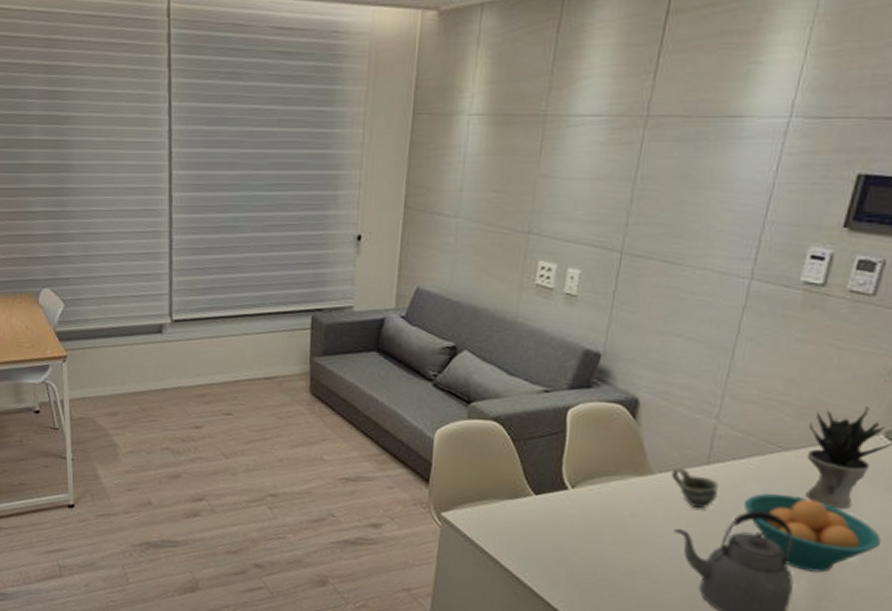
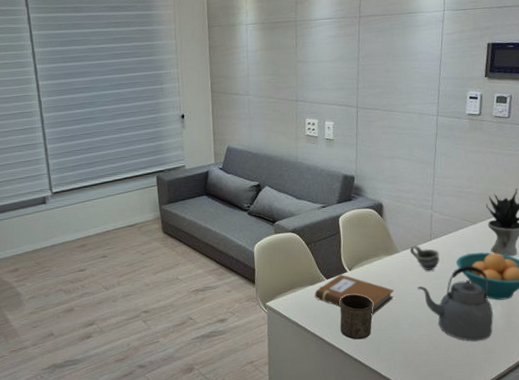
notebook: none [514,491,637,558] -> present [315,274,395,315]
cup: none [544,521,601,589] -> present [340,294,373,340]

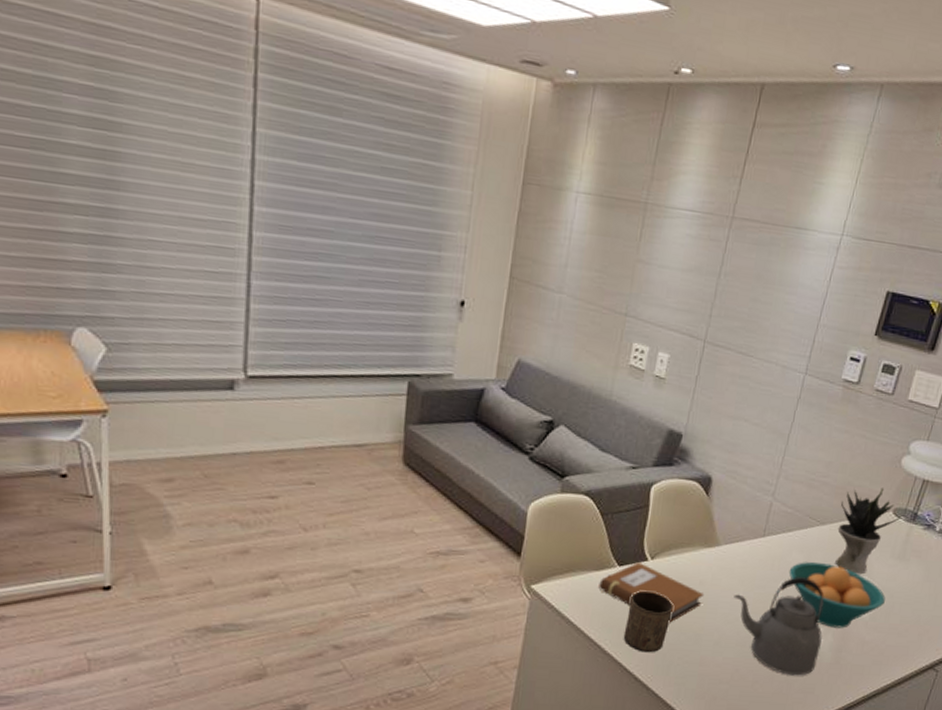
cup: present [409,244,440,271] -> none [734,538,772,577]

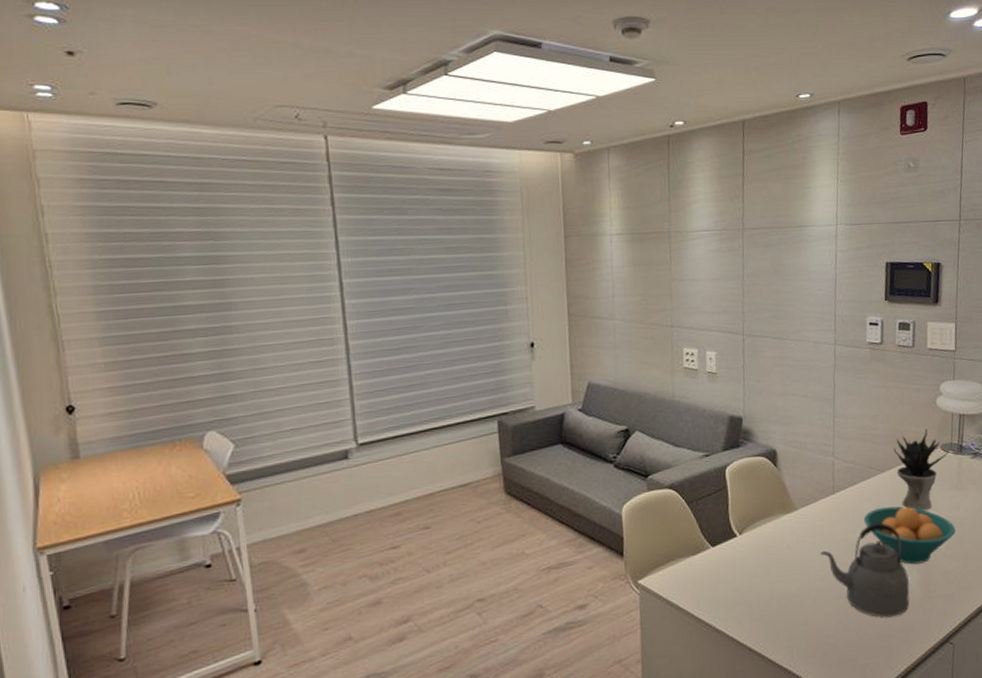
notebook: present [599,562,705,623] -> none [698,539,794,591]
cup: present [623,590,673,653] -> none [729,564,769,623]

